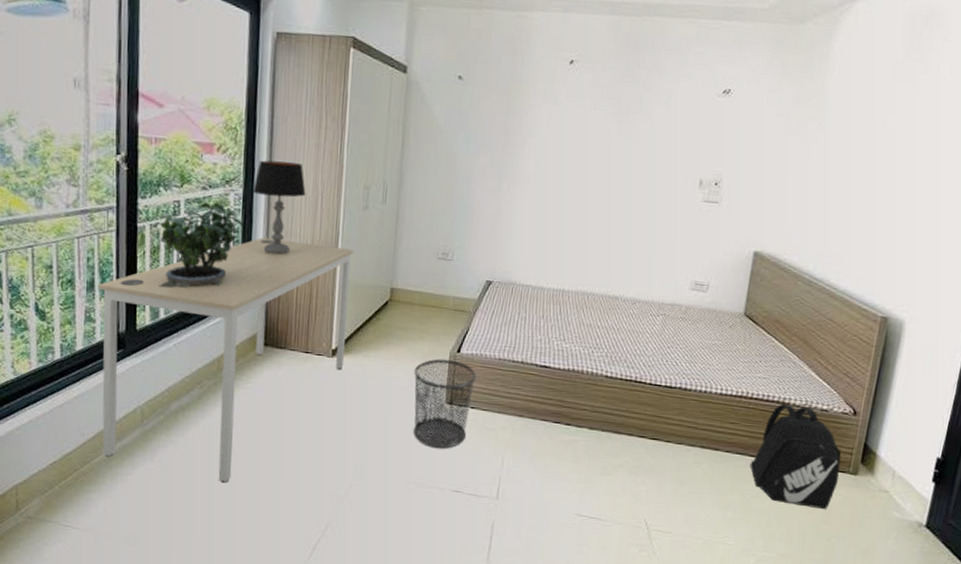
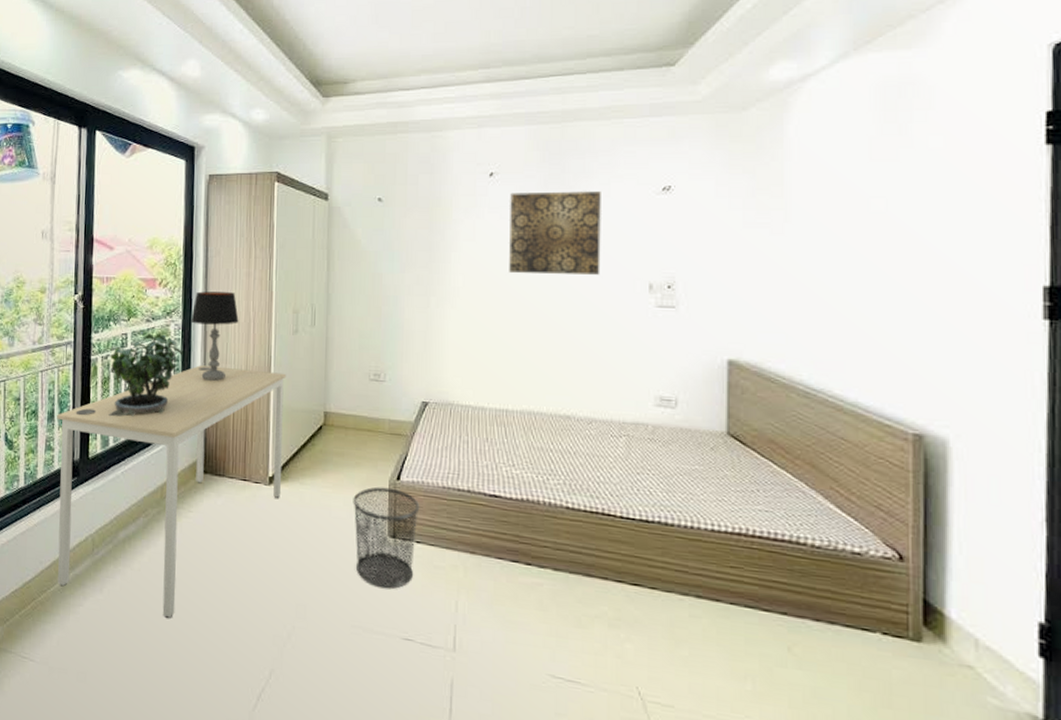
wall art: none [578,82,670,169] -> present [509,191,601,275]
backpack: present [750,403,842,510] -> none [766,544,896,688]

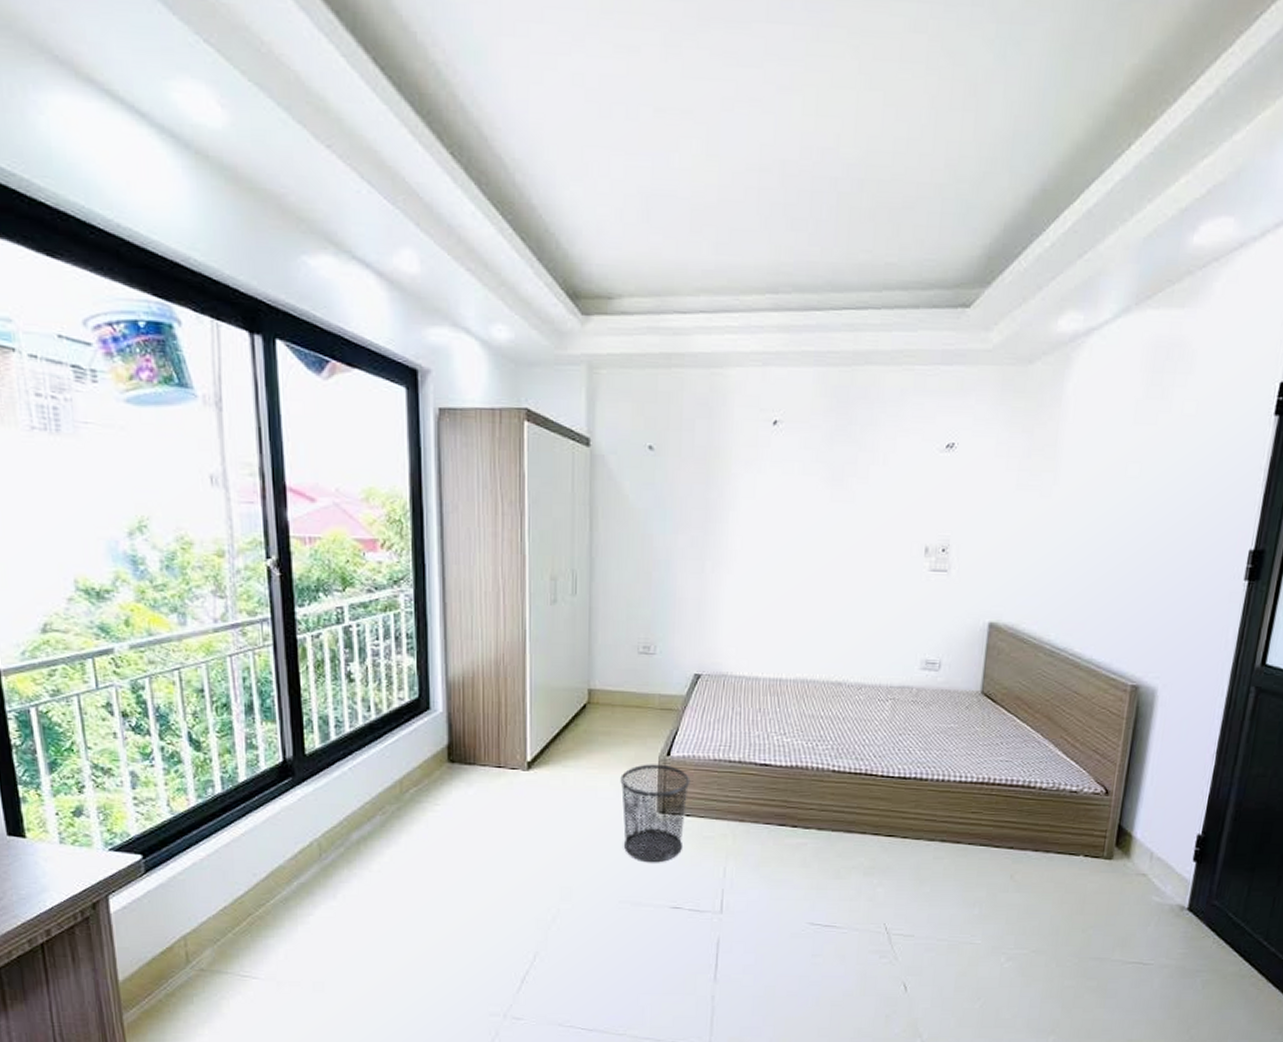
desk: present [57,365,287,618] -> none [257,642,545,916]
potted plant: present [108,332,183,417] -> none [322,604,418,706]
table lamp: present [191,291,239,382] -> none [425,555,485,661]
wall art: present [509,191,601,275] -> none [789,444,887,537]

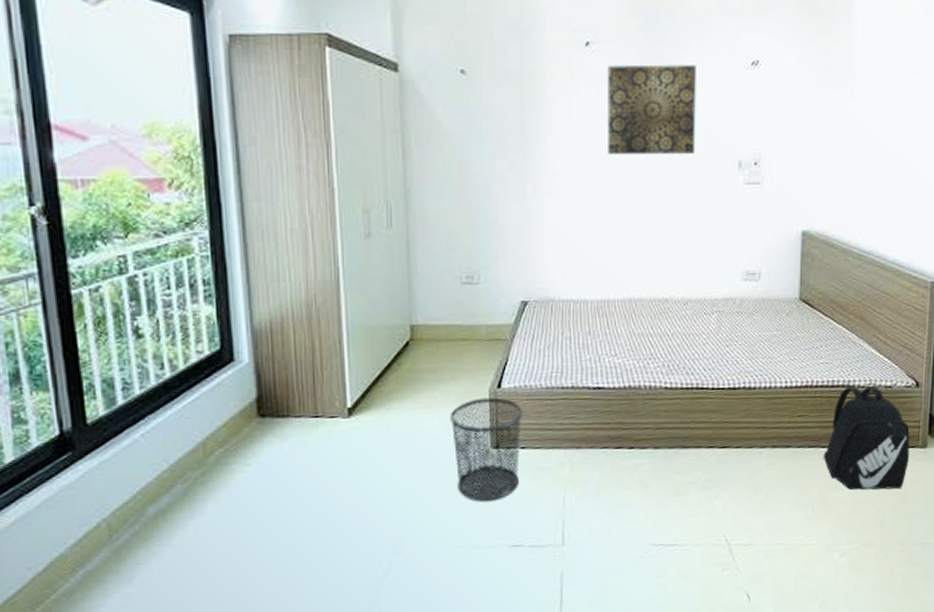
wall art: none [789,444,887,537] -> present [607,64,696,154]
backpack: none [995,788,1095,899] -> present [823,386,910,490]

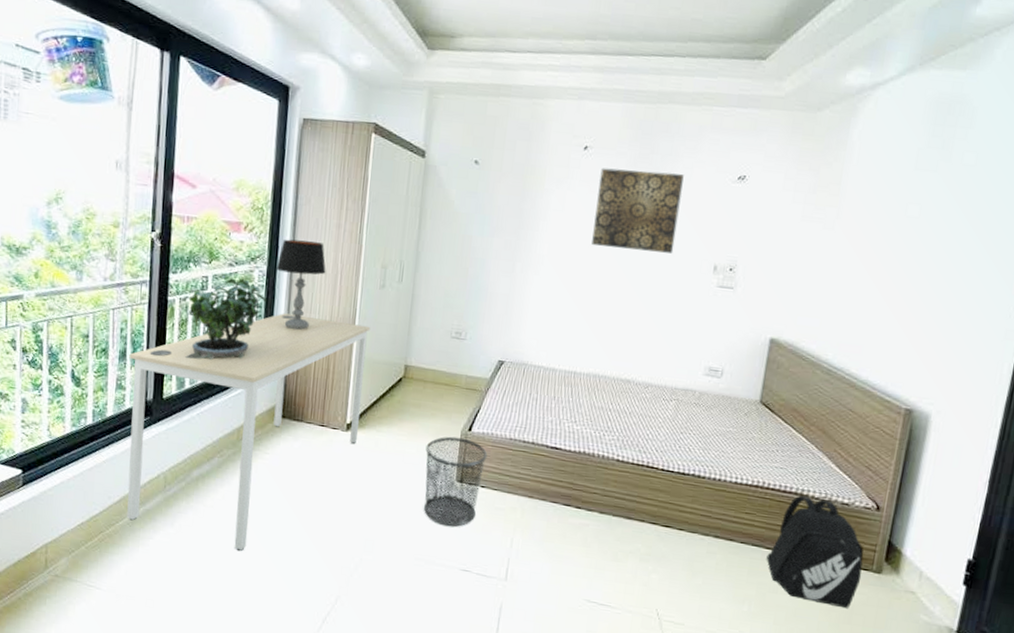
desk: none [25,286,365,592] -> present [127,313,371,551]
potted plant: none [102,251,216,367] -> present [185,276,267,360]
table lamp: none [222,192,291,306] -> present [276,239,326,330]

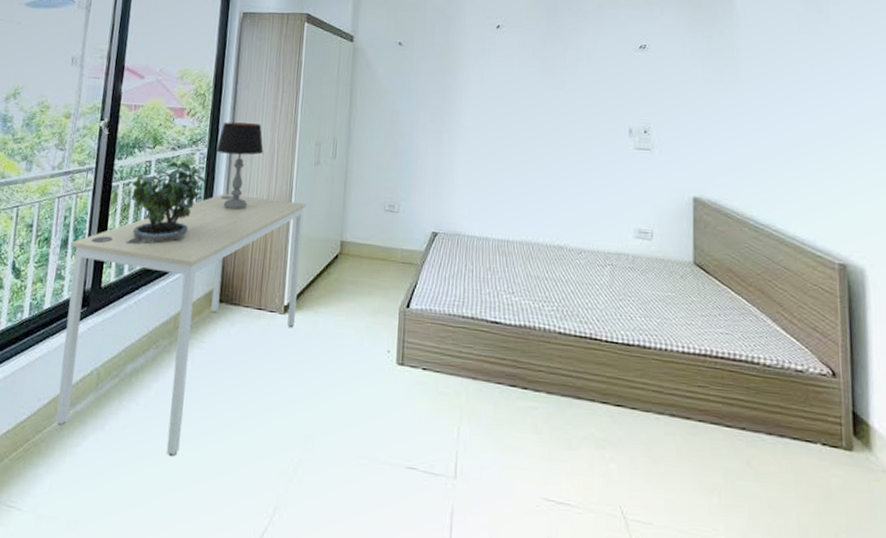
trash can: present [424,436,488,527] -> none [364,314,427,416]
wall art: present [592,168,684,254] -> none [512,43,590,119]
backpack: present [766,495,864,609] -> none [728,363,833,496]

